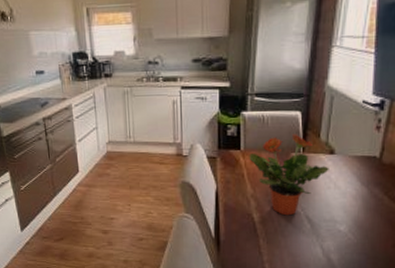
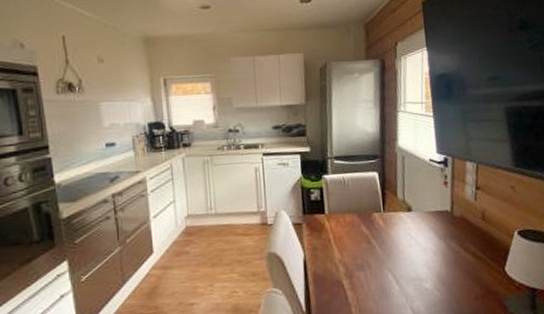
potted plant: present [249,134,329,216] -> none [333,194,409,279]

